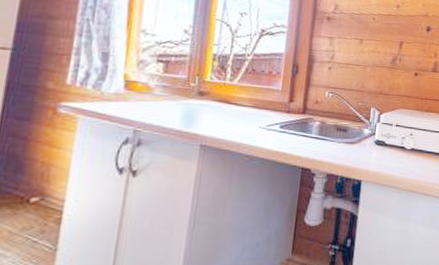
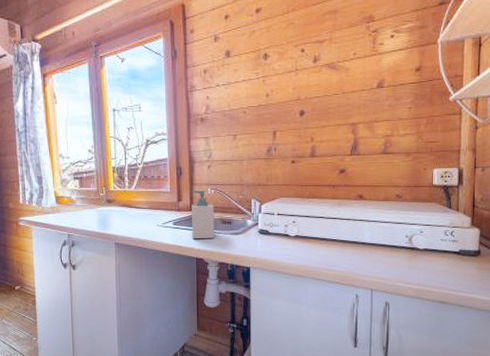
soap bottle: none [300,91,330,147] -> present [191,190,215,240]

